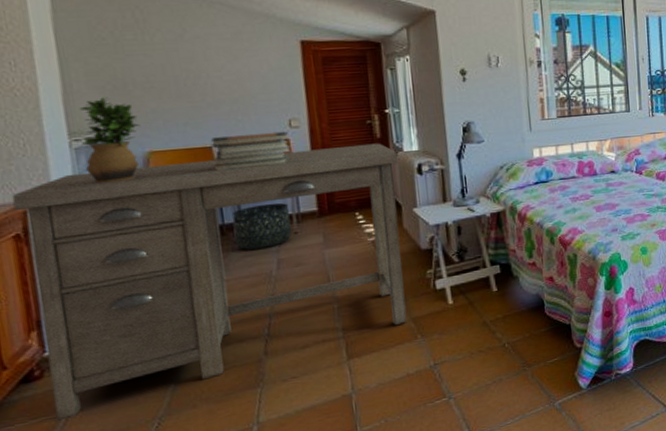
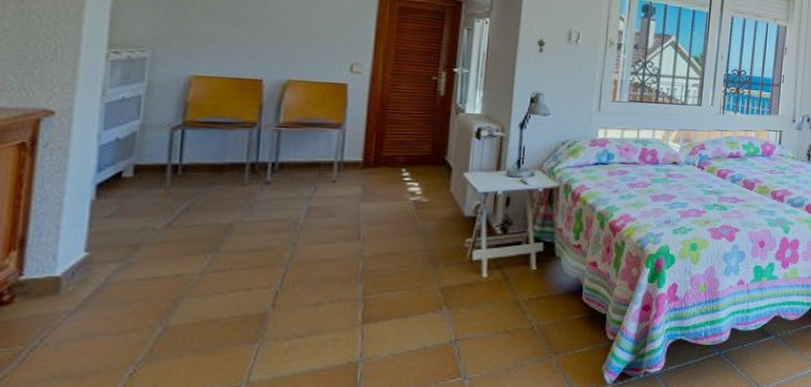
desk: present [12,143,407,421] -> none [16,86,457,355]
potted plant: present [79,97,141,184] -> none [119,12,190,103]
book stack: present [211,131,292,172] -> none [259,71,348,109]
basket: present [233,202,293,250] -> none [265,146,333,193]

